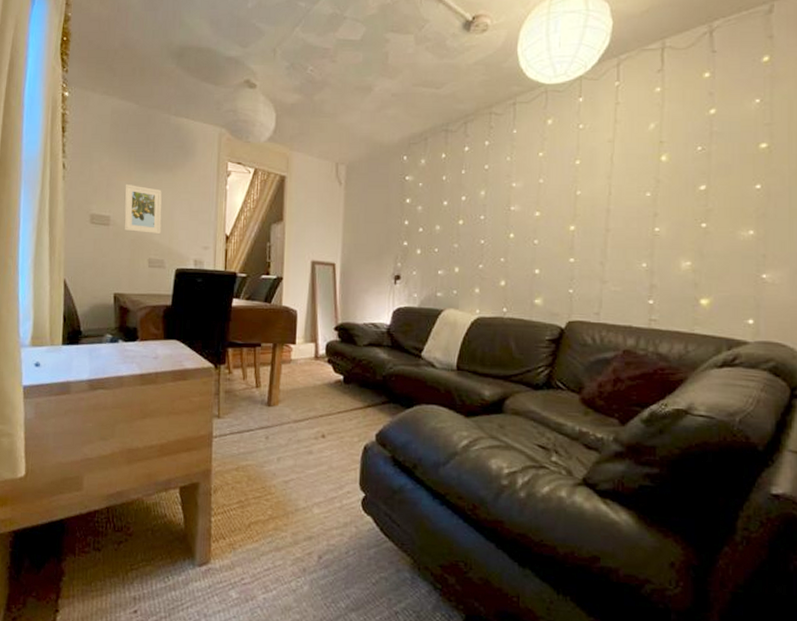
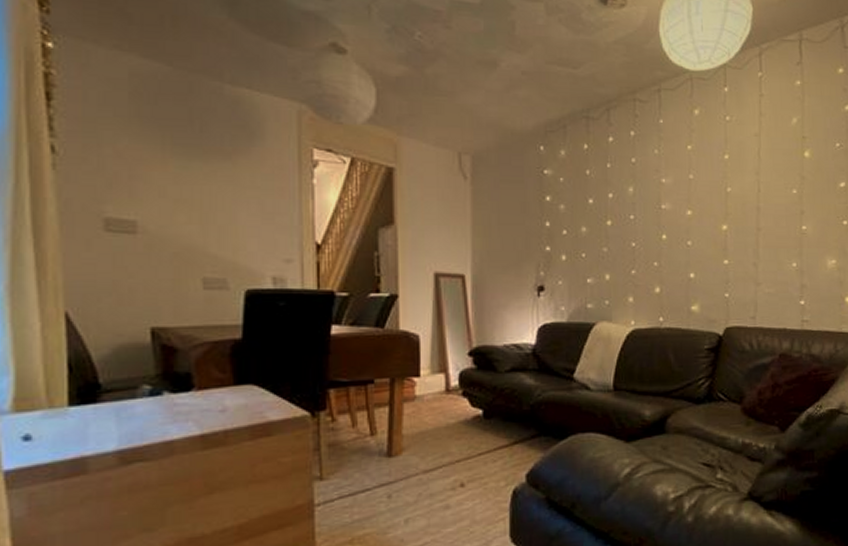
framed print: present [124,183,162,235] -> none [158,175,219,245]

